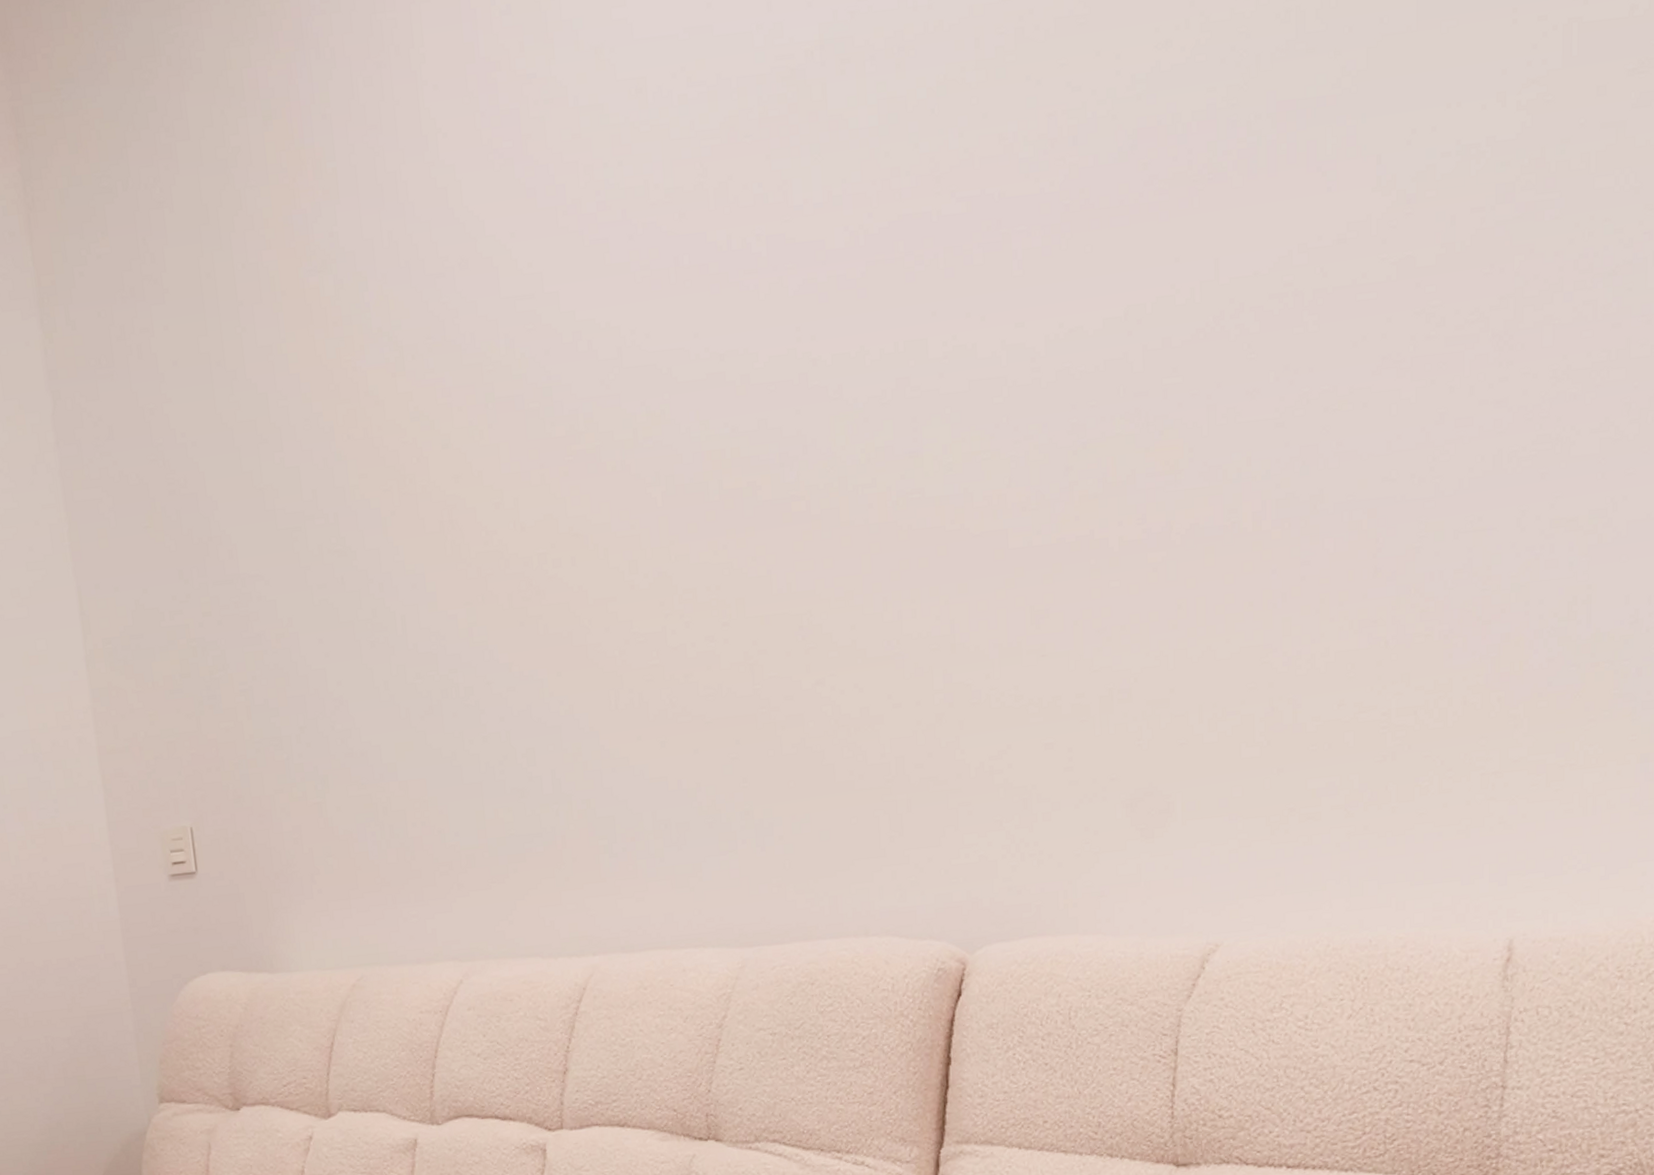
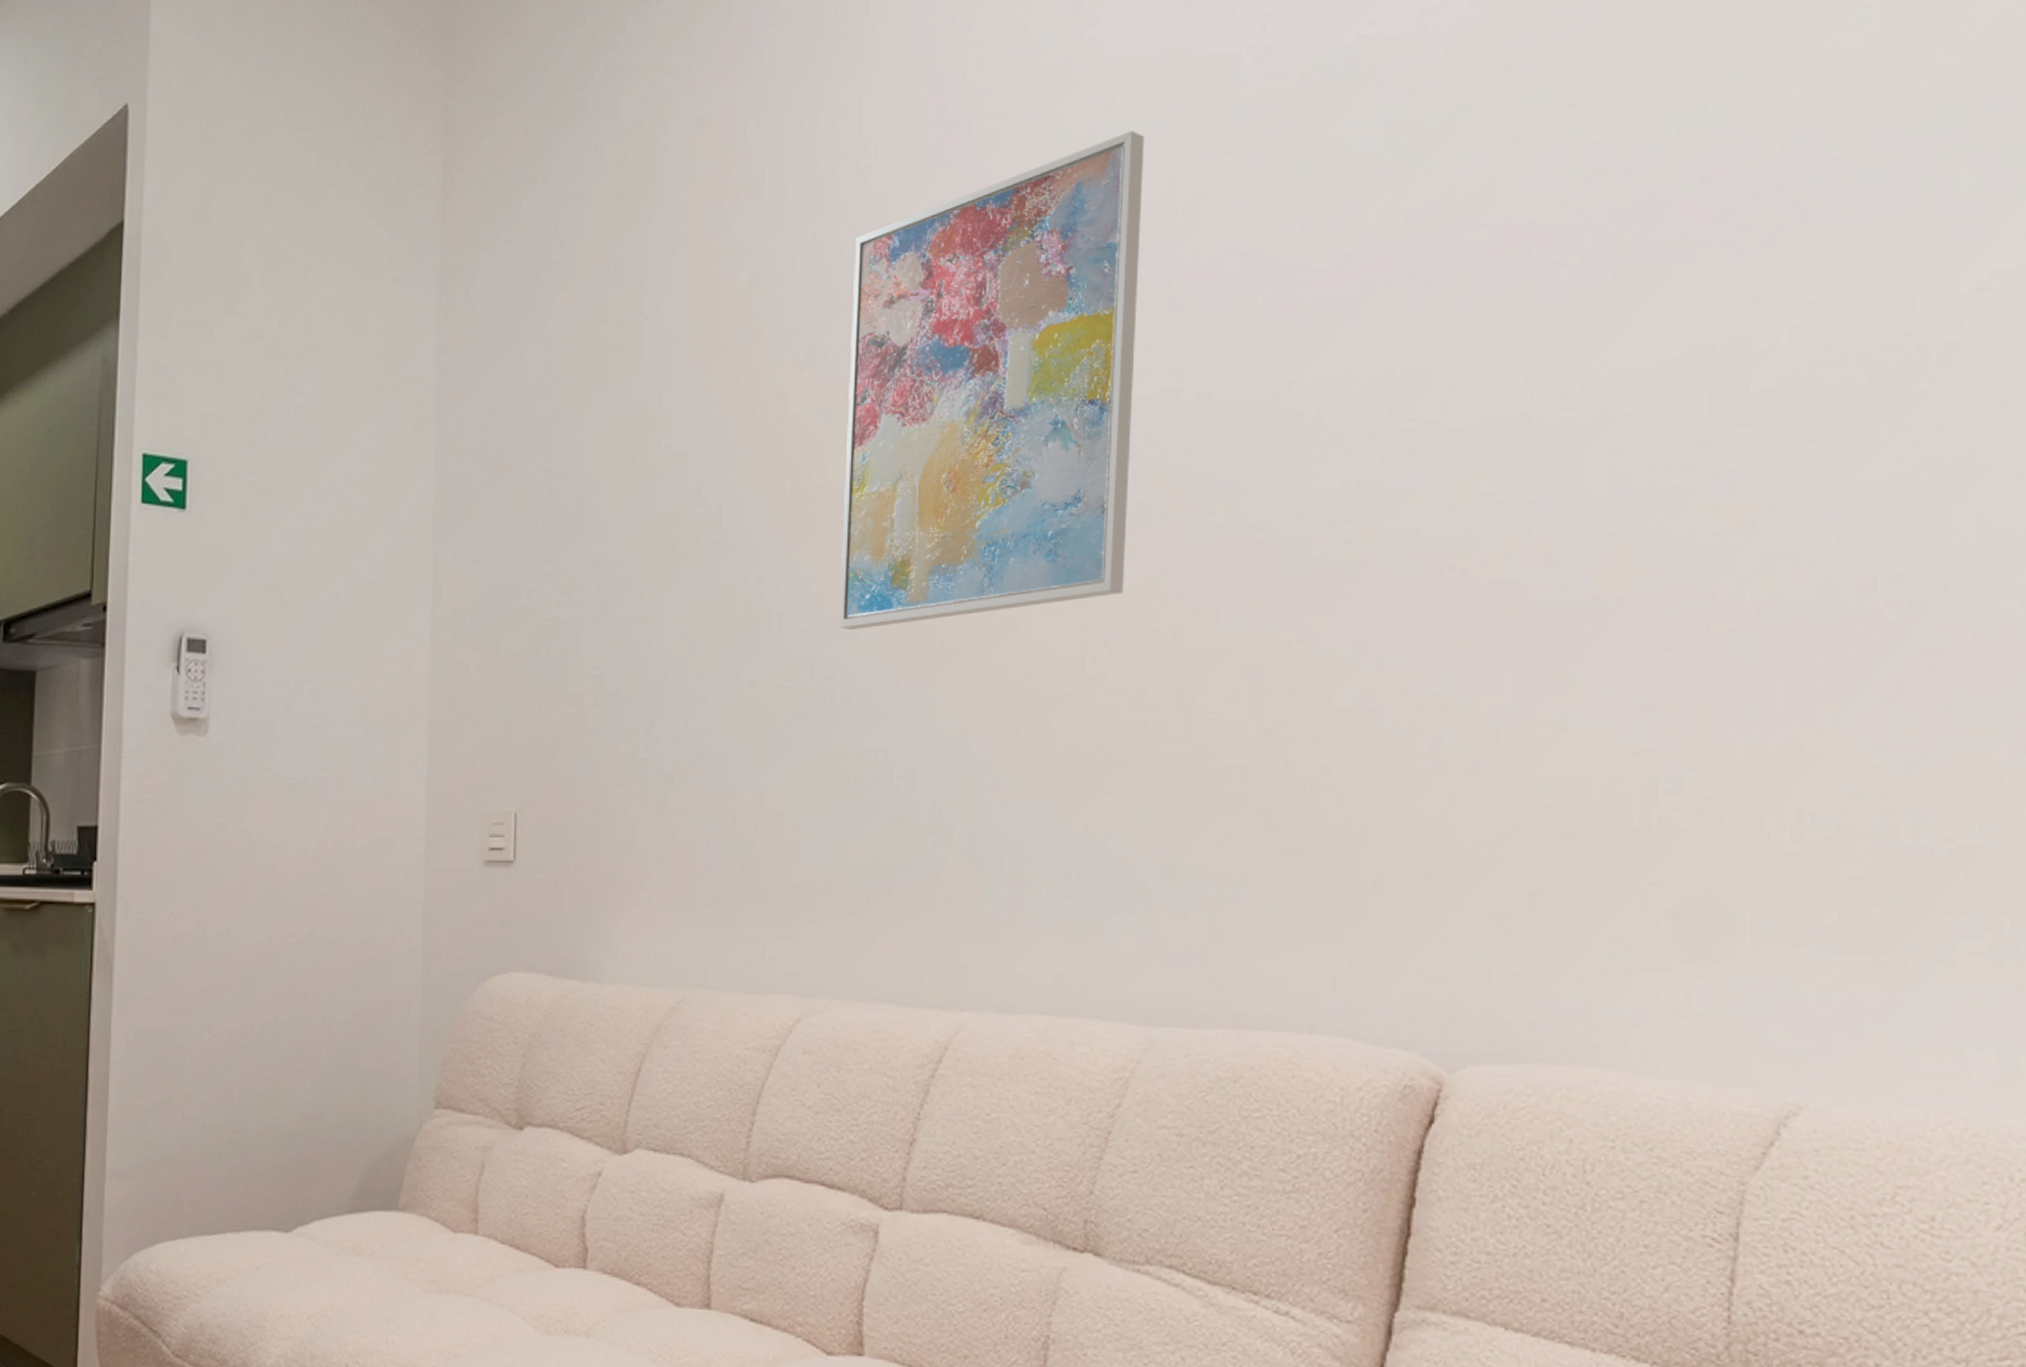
wall art: none [428,115,693,625] -> present [839,130,1145,631]

